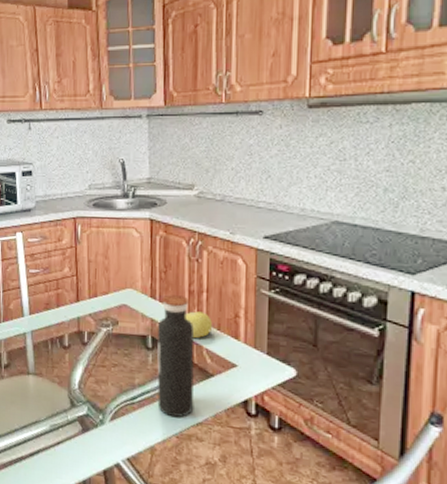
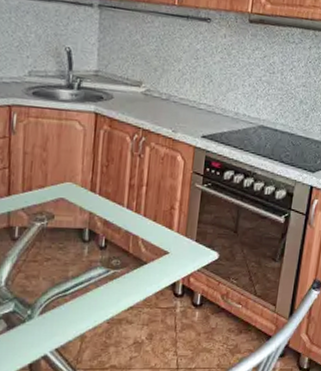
water bottle: present [157,295,195,418] -> none [90,188,132,305]
fruit: present [185,311,213,339] -> none [123,204,150,230]

